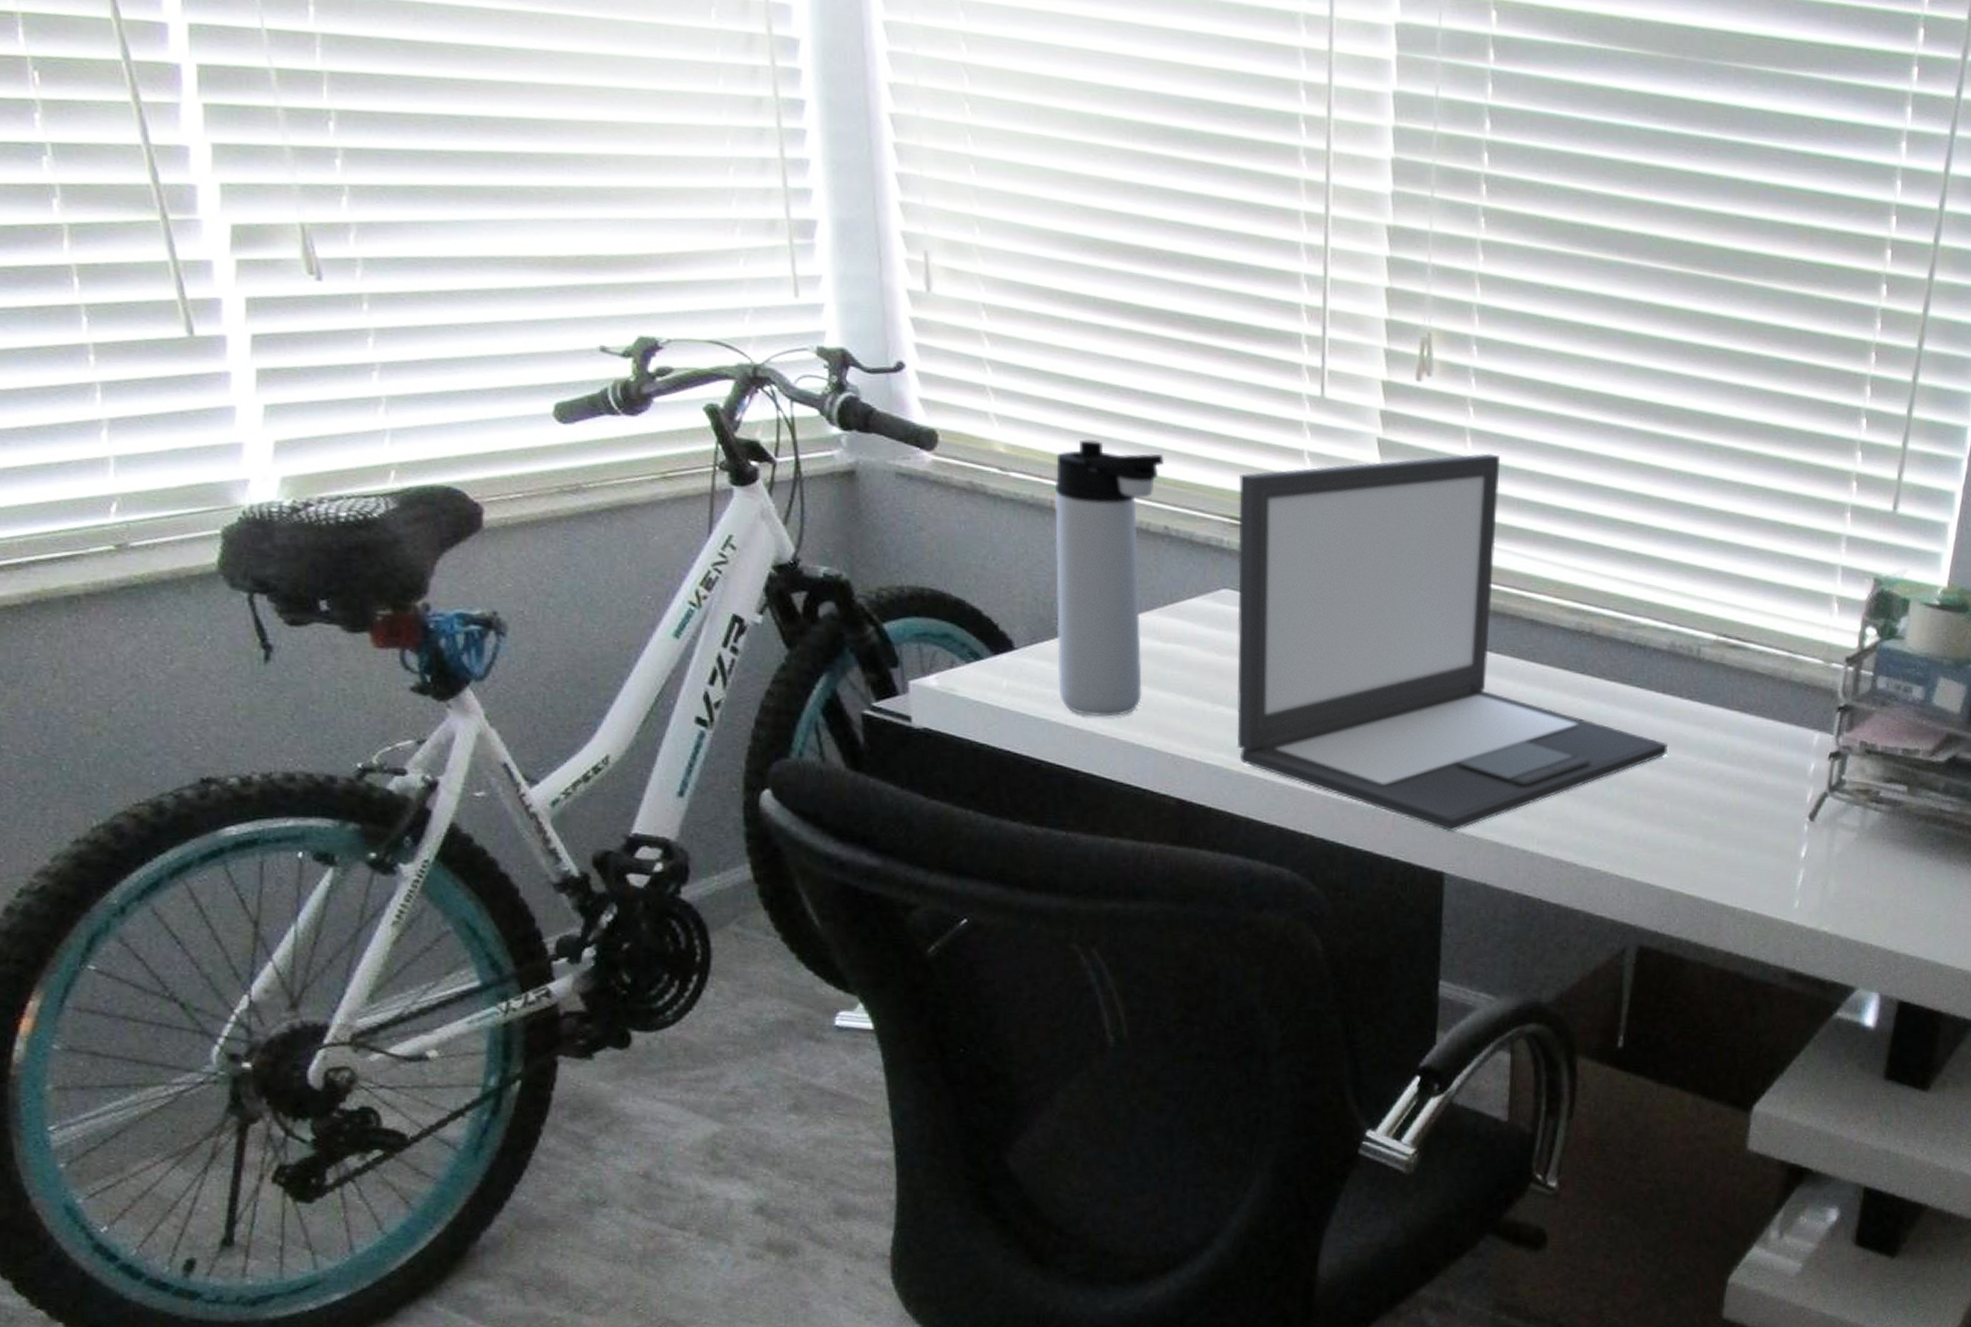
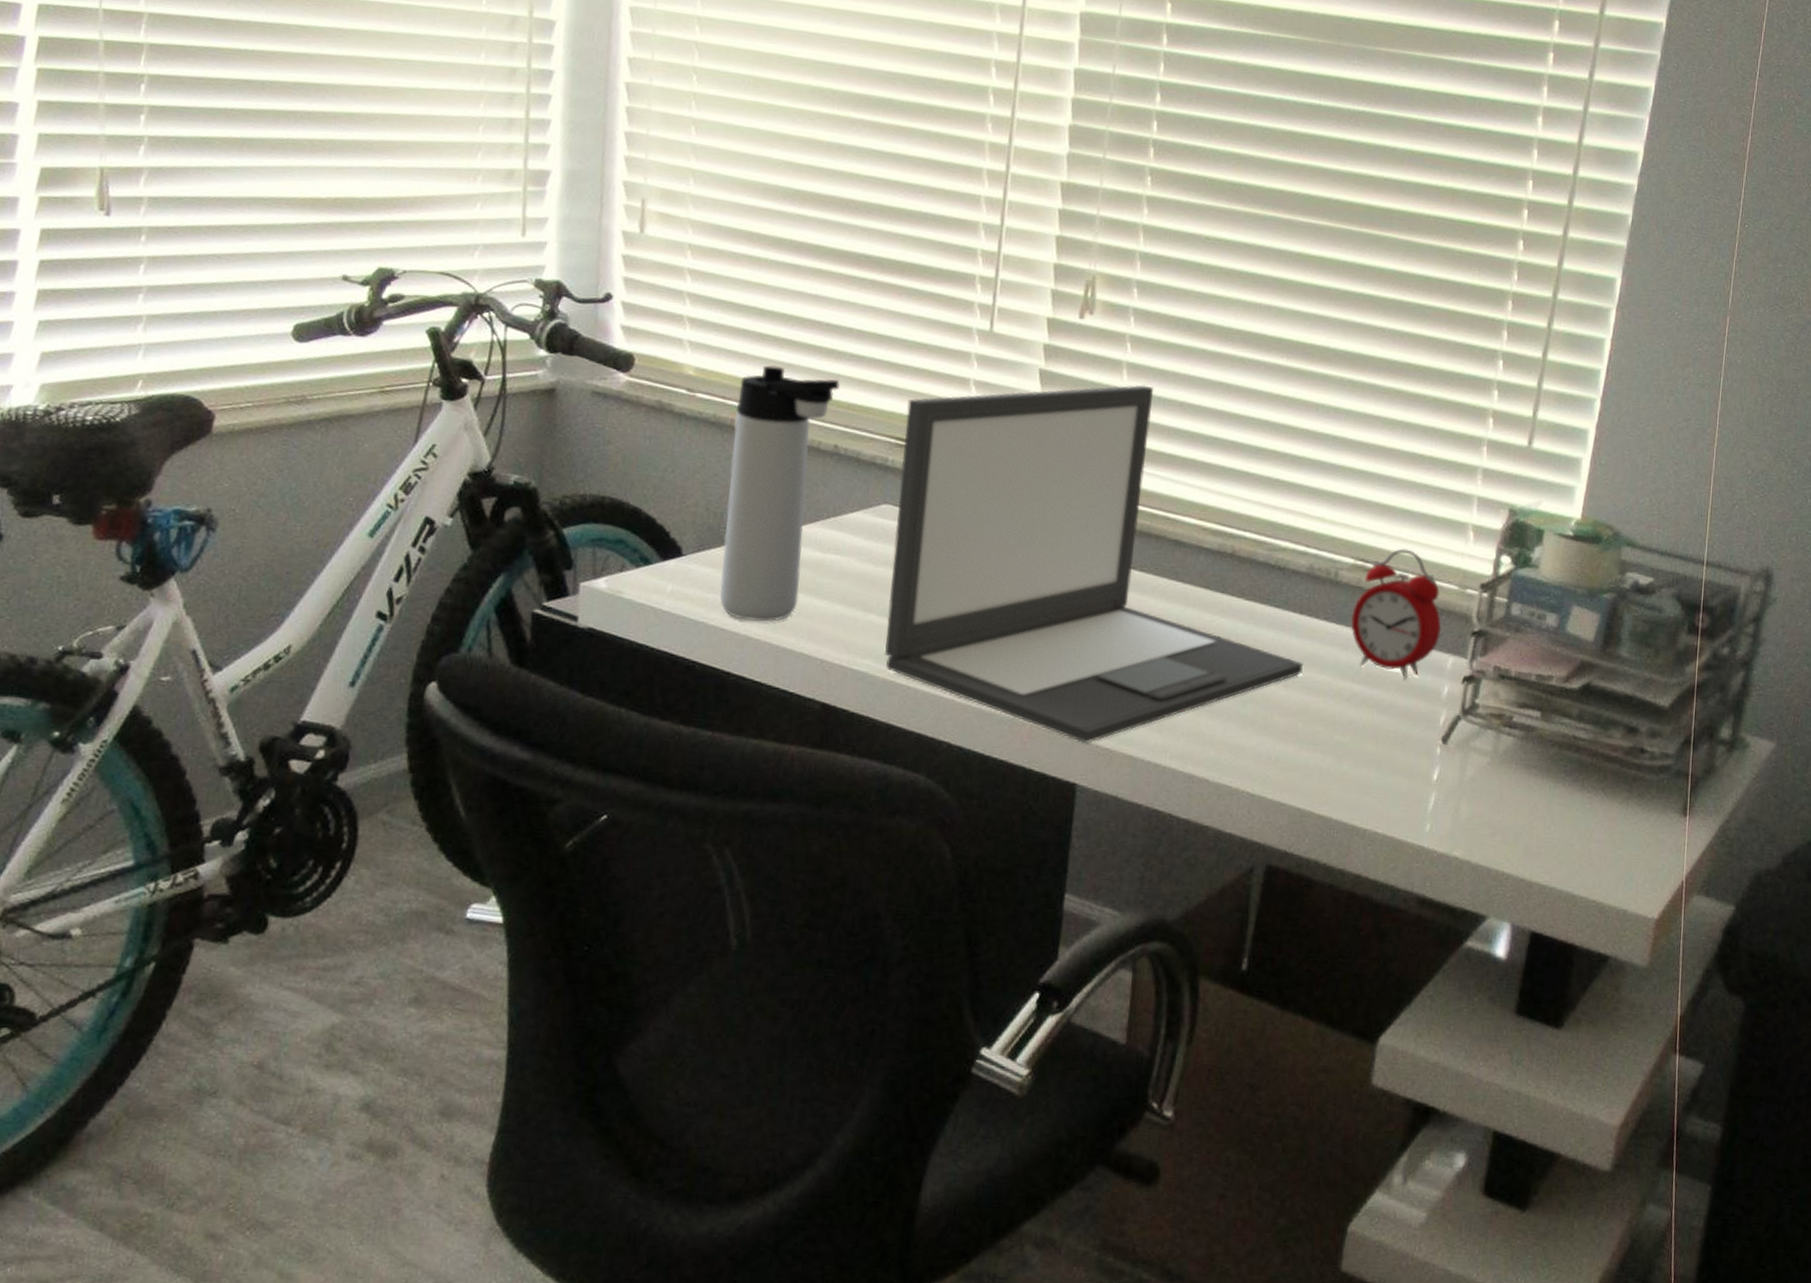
alarm clock: none [1714,622,1807,759] -> present [1350,548,1441,681]

